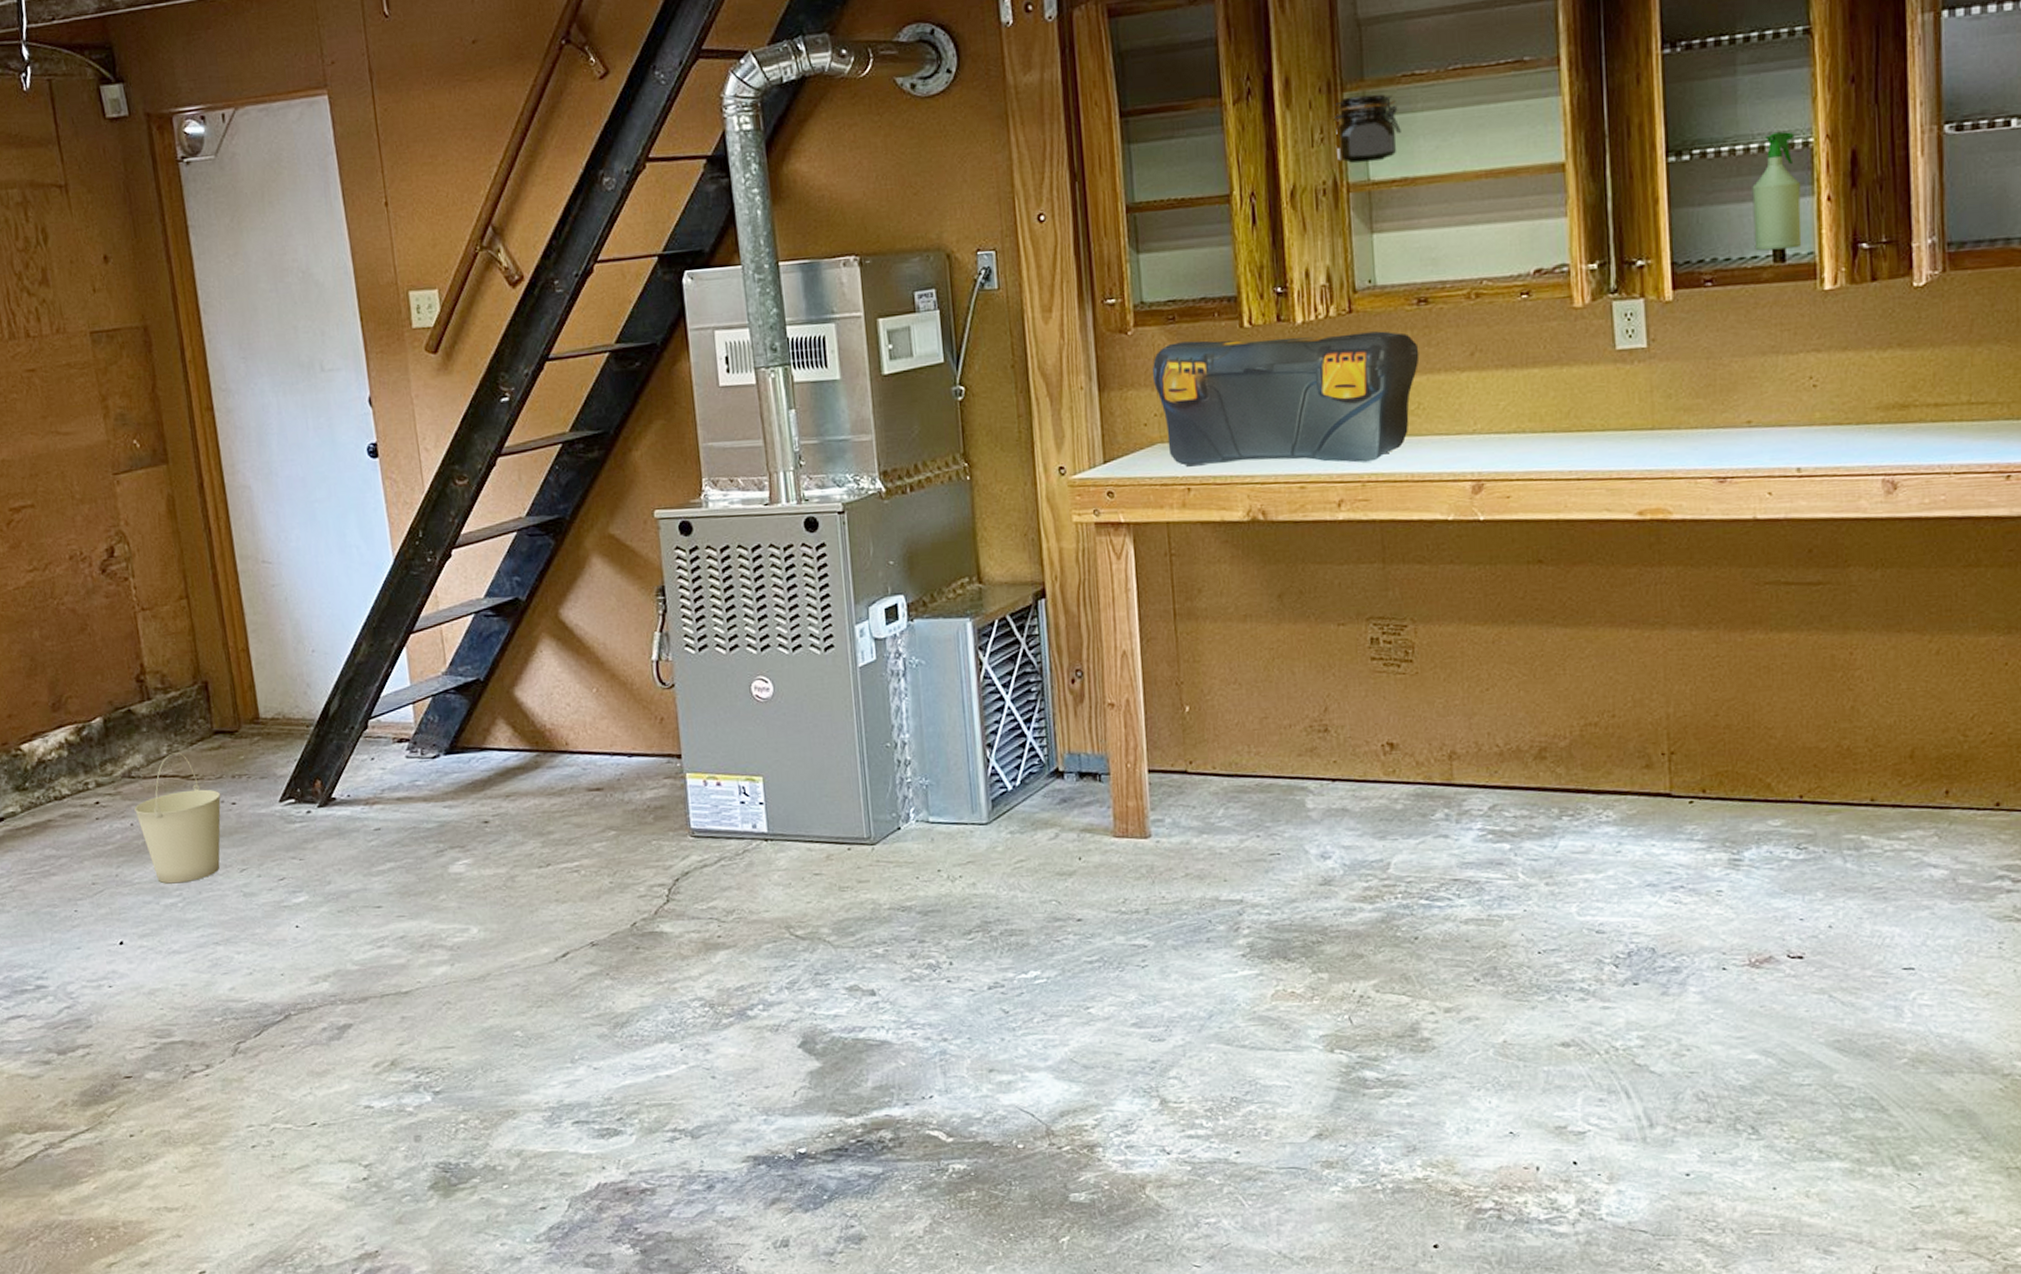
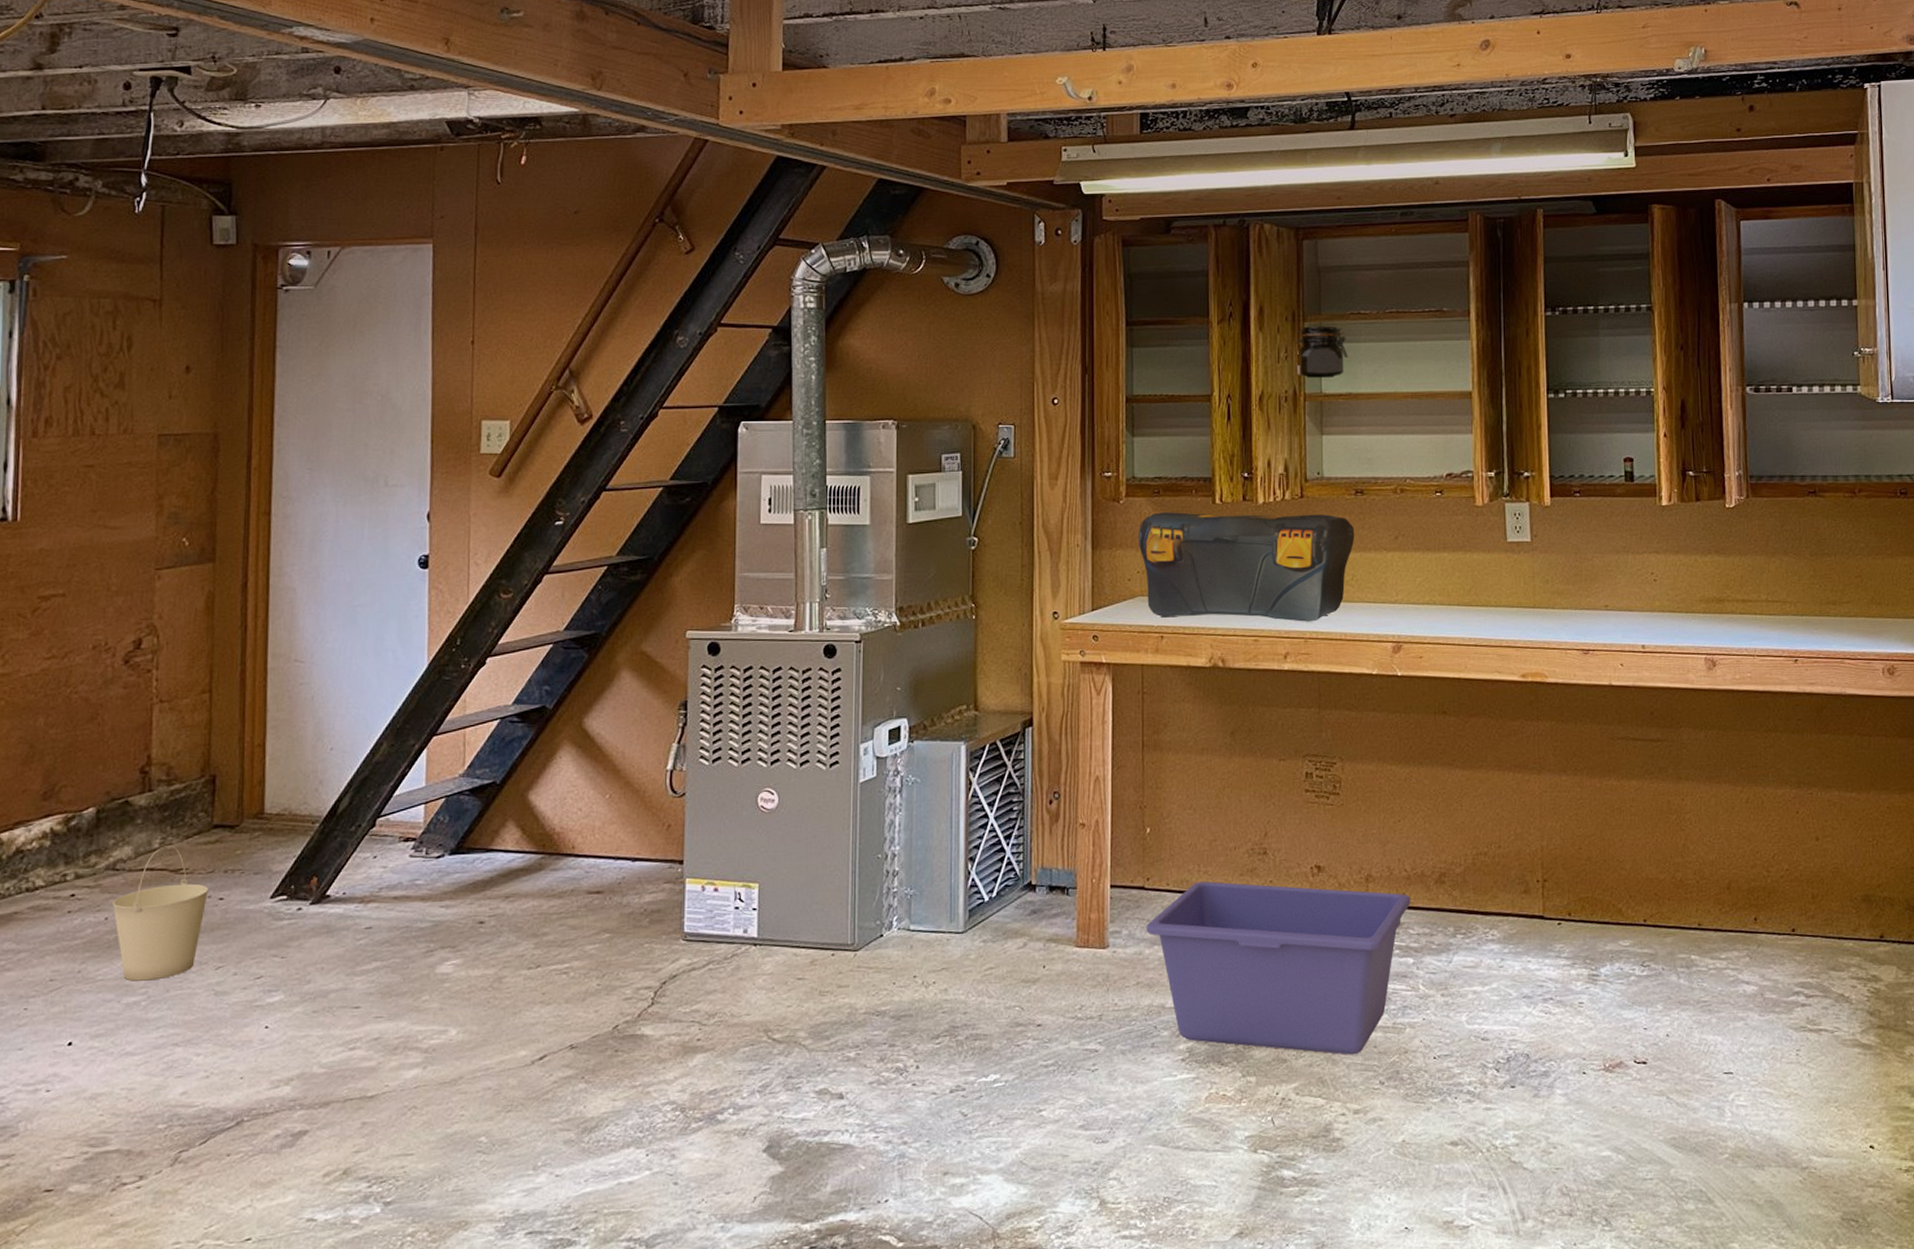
storage bin: none [1191,763,1505,950] -> present [1146,881,1411,1055]
spray bottle: present [1752,131,1802,251] -> none [1610,382,1646,472]

